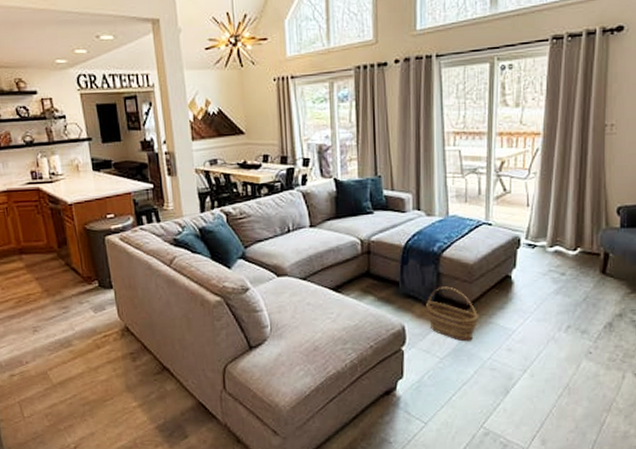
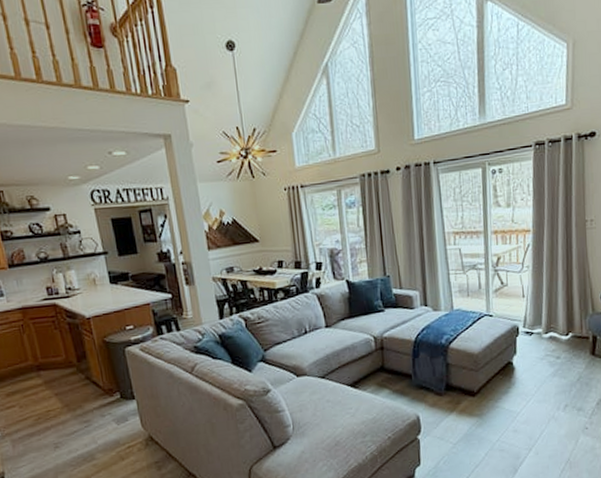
basket: present [426,286,478,342] -> none [438,375,486,426]

